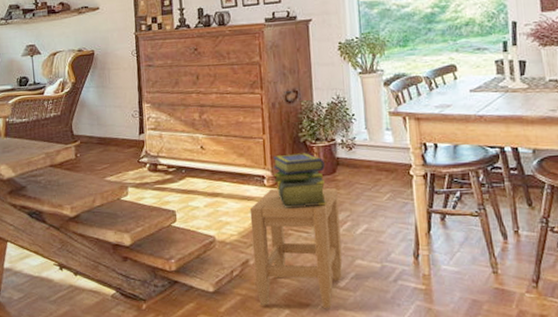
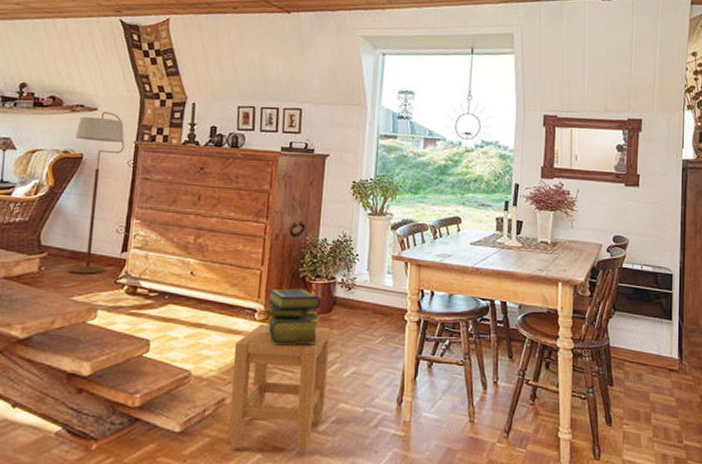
floor lamp: none [85,9,130,157] -> present [69,112,125,274]

